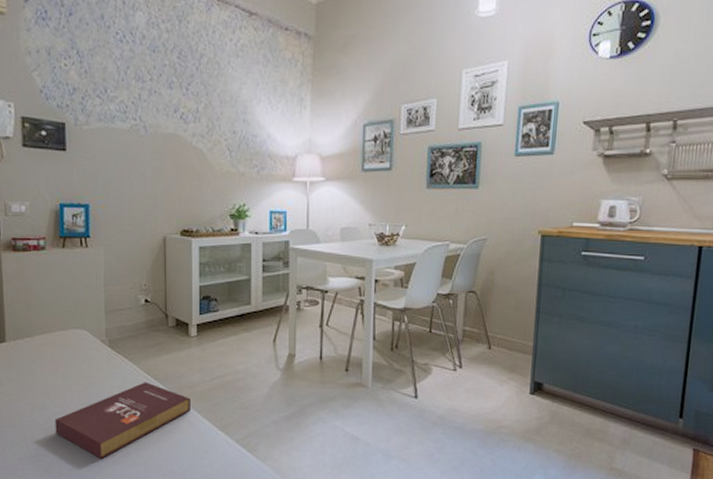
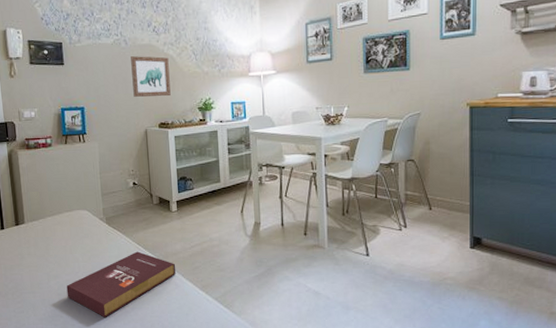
wall art: none [151,147,197,199] -> present [131,56,171,97]

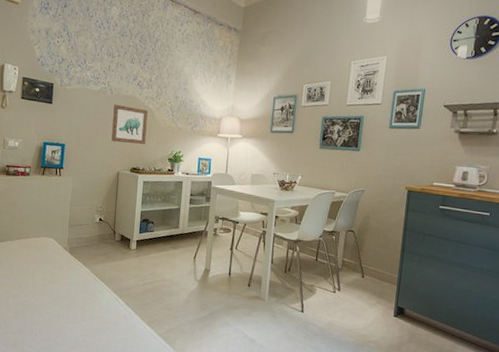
book: present [66,251,175,317] -> none [22,282,127,340]

